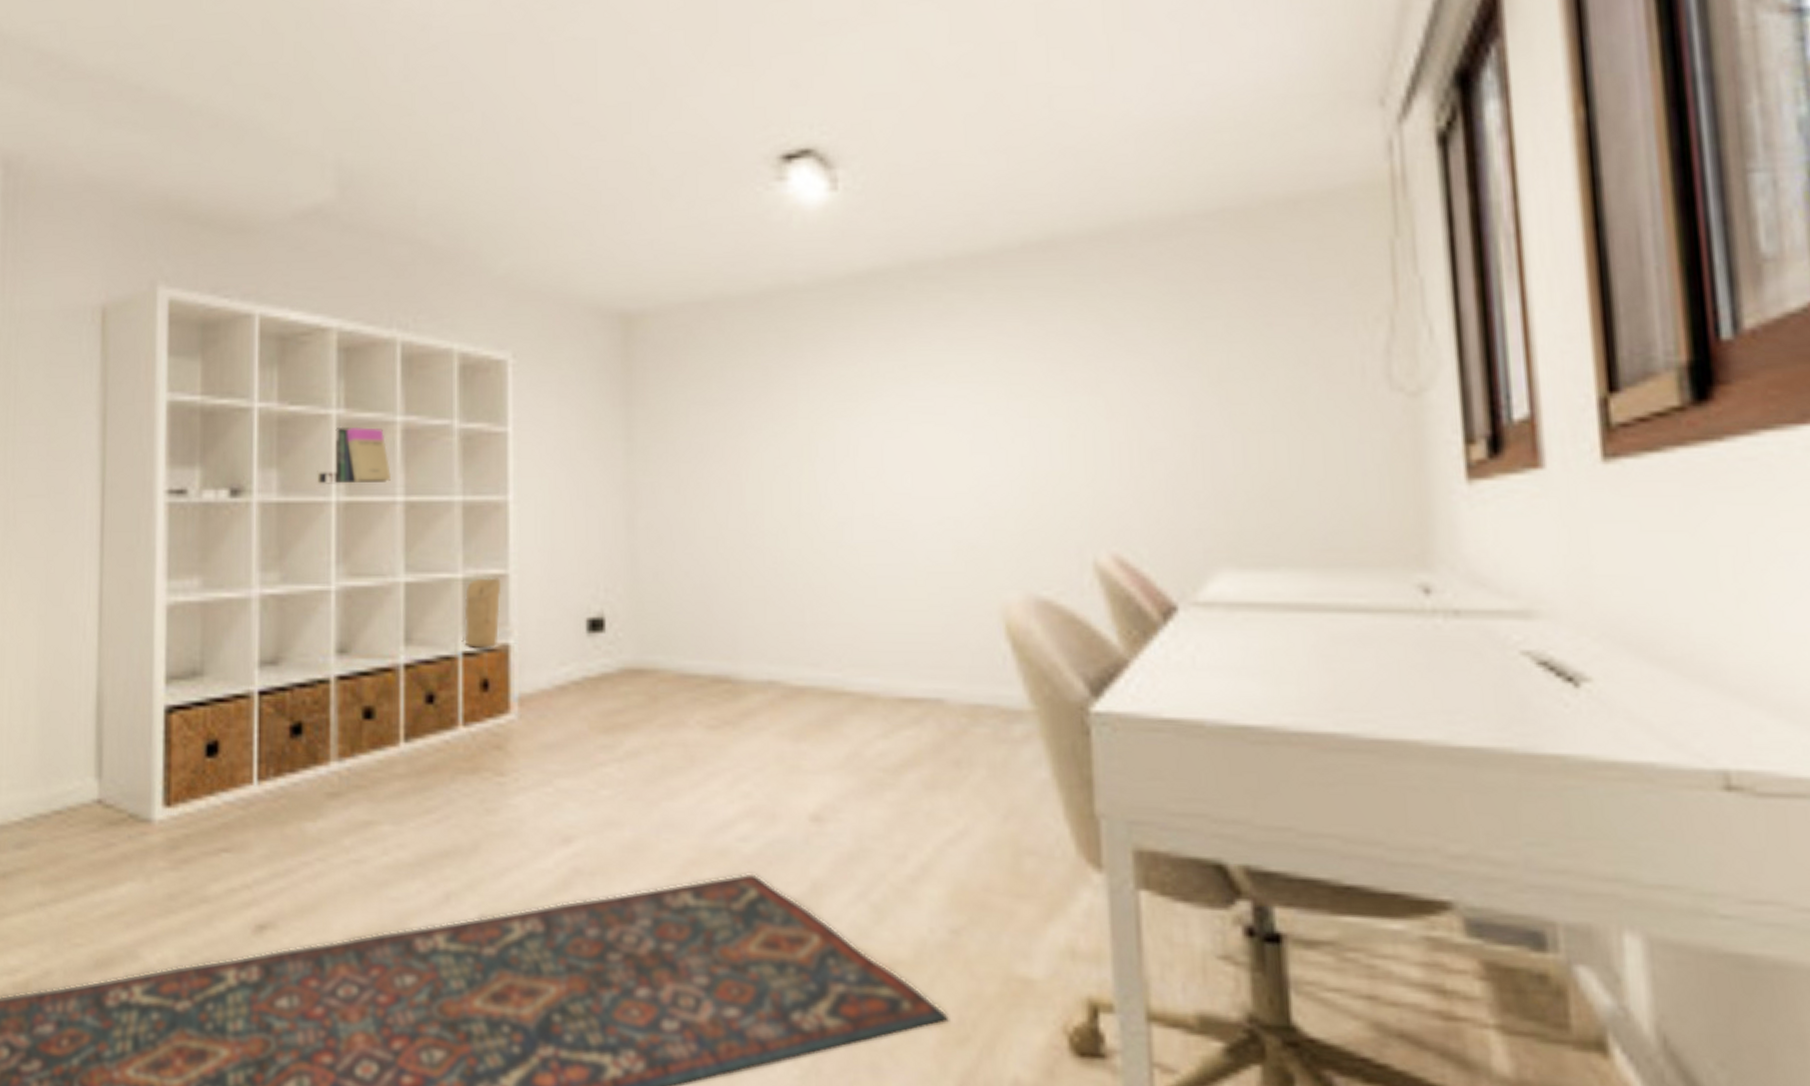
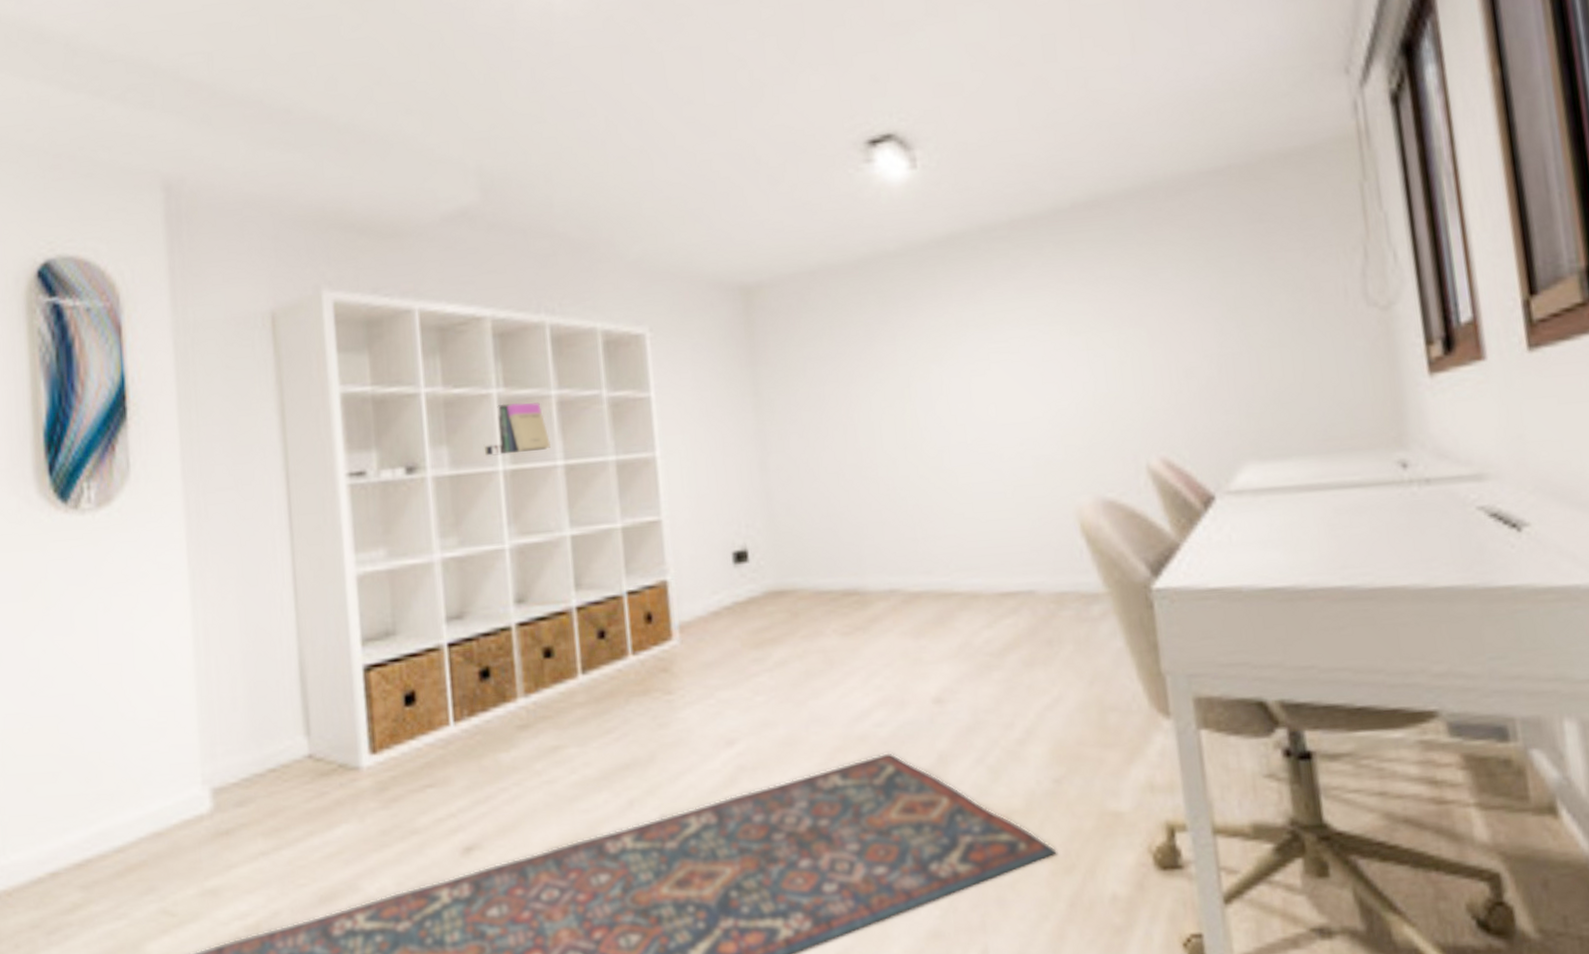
candle: present [464,578,501,649] -> none [625,524,657,588]

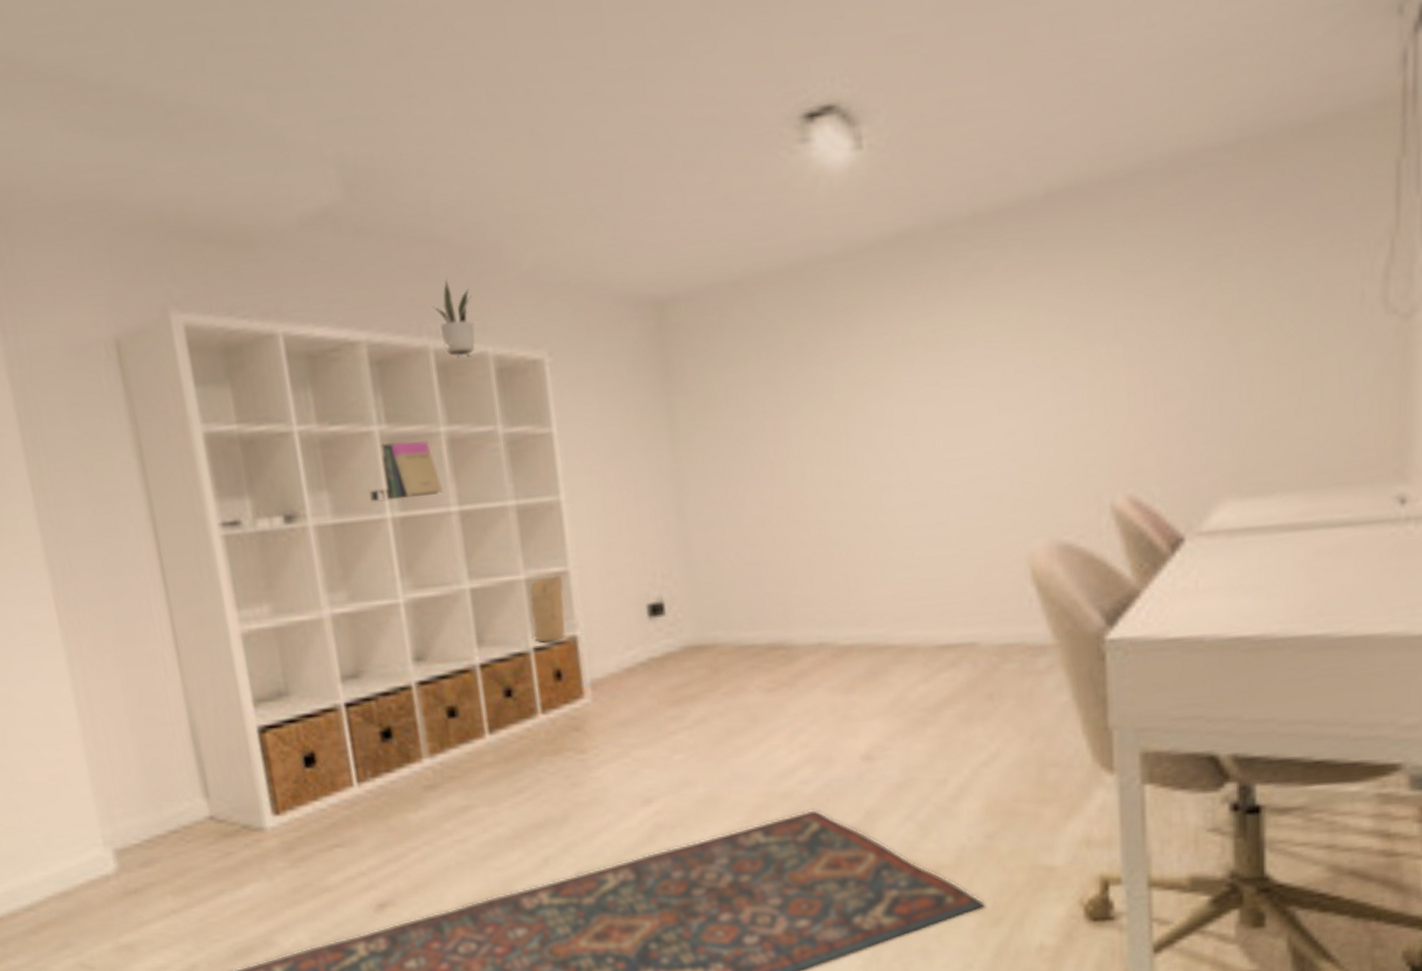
potted plant: none [551,265,586,331] -> present [433,277,475,357]
candle: none [625,524,657,588] -> present [529,575,566,644]

